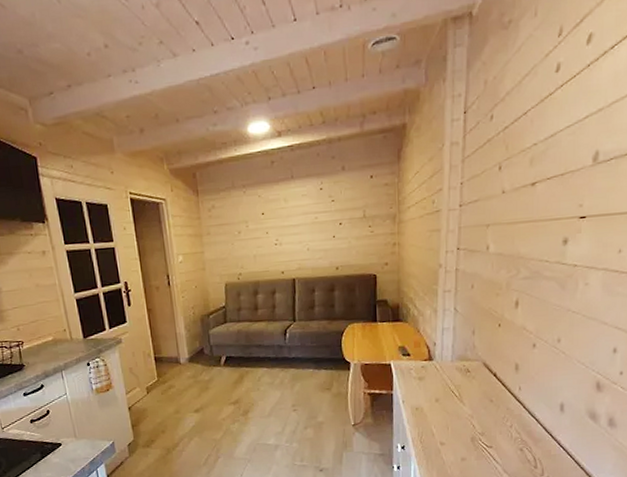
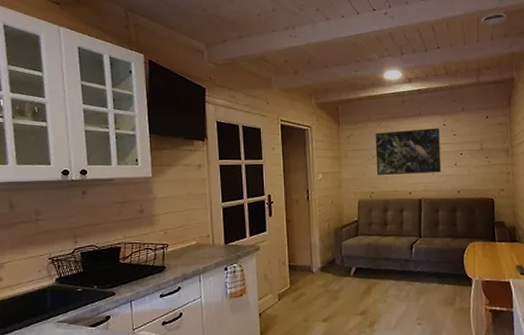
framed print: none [240,193,318,254] -> present [375,128,442,175]

